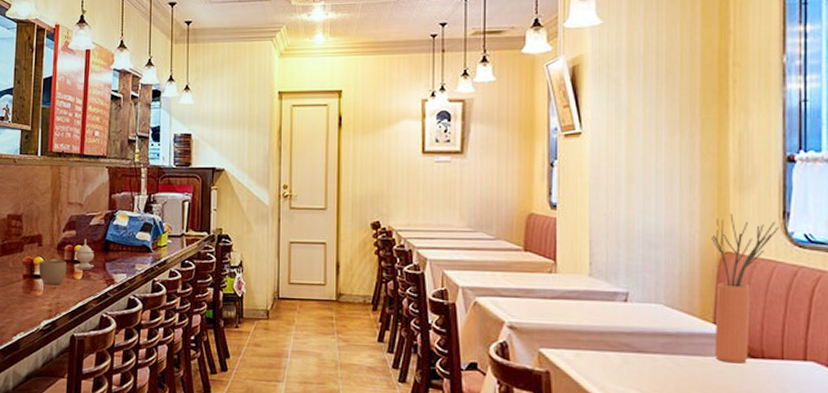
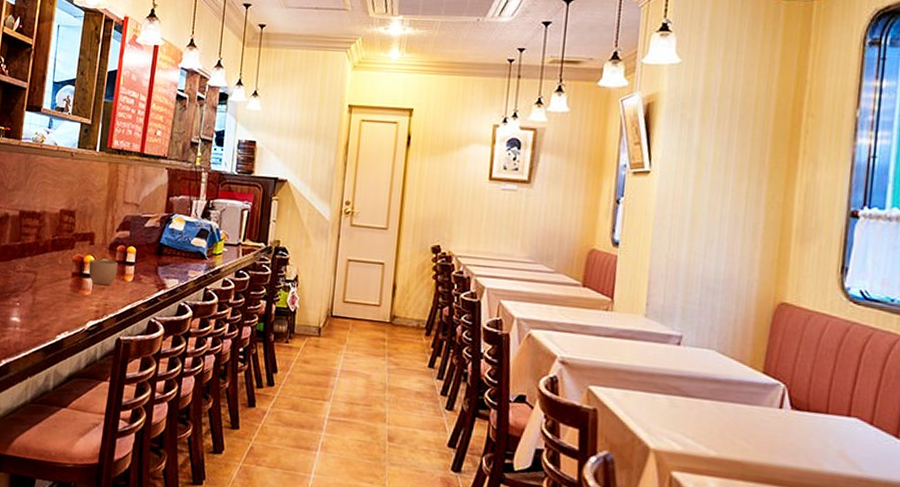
sugar bowl: present [75,239,95,271] -> none [126,240,148,274]
vase: present [712,213,779,364] -> none [761,264,836,415]

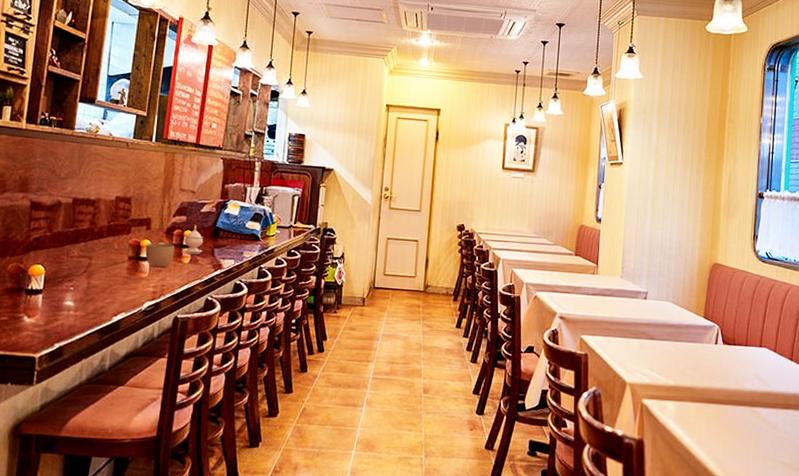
sugar bowl: none [126,240,148,274] -> present [183,225,204,255]

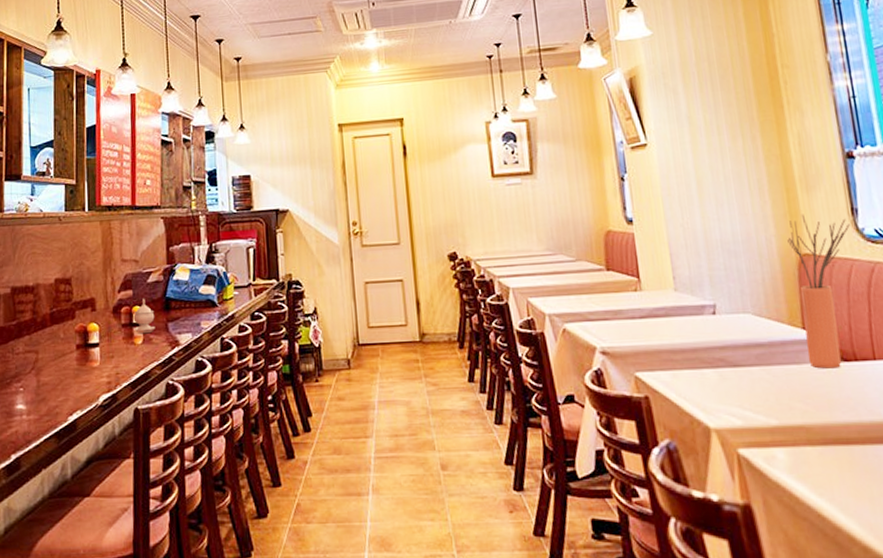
cup: present [145,242,175,268] -> none [93,324,125,354]
vase: none [703,234,750,349] -> present [787,214,850,369]

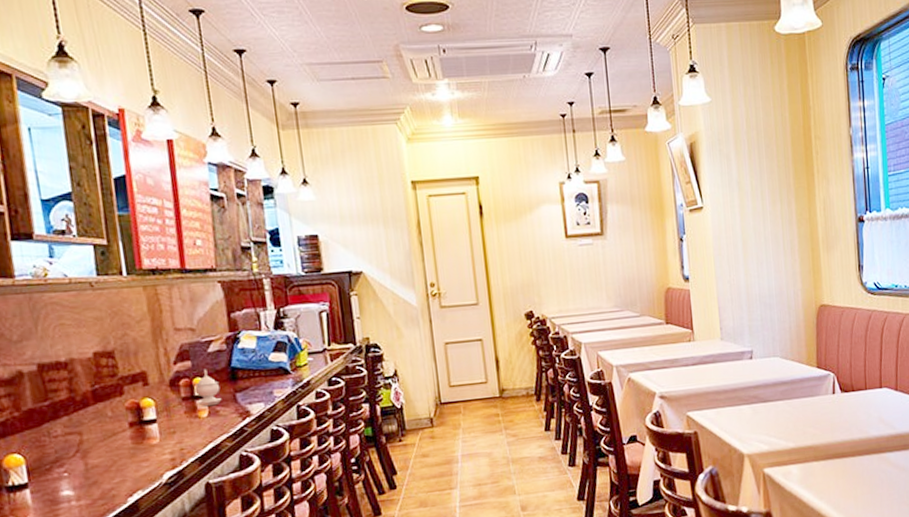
vase: present [787,214,850,369] -> none [810,270,857,399]

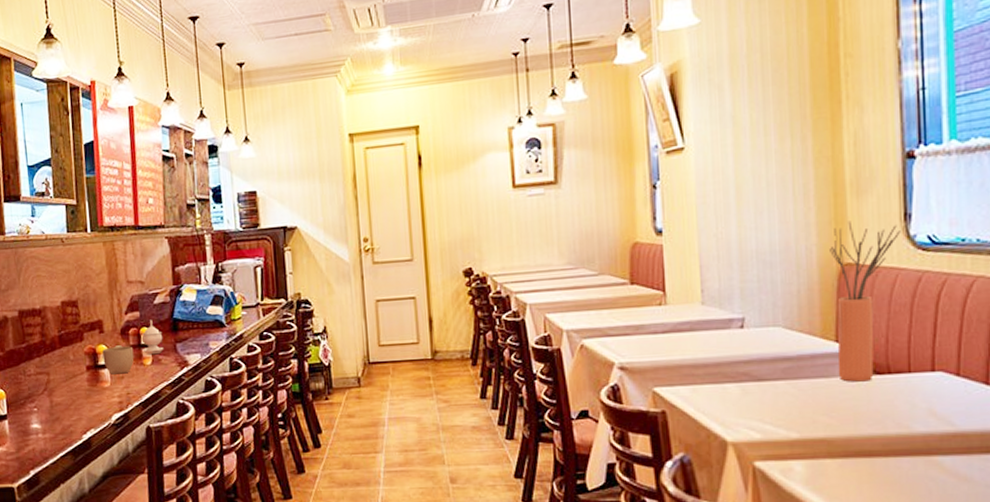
cup: none [148,398,187,430] -> present [102,345,134,375]
vase: none [810,270,857,399] -> present [830,221,901,382]

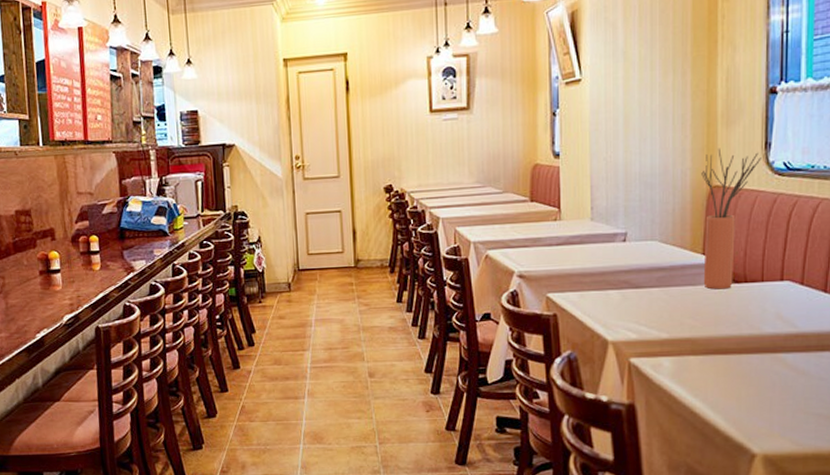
cup: present [102,345,134,375] -> none [54,252,84,279]
sugar bowl: present [141,319,164,355] -> none [91,228,112,261]

